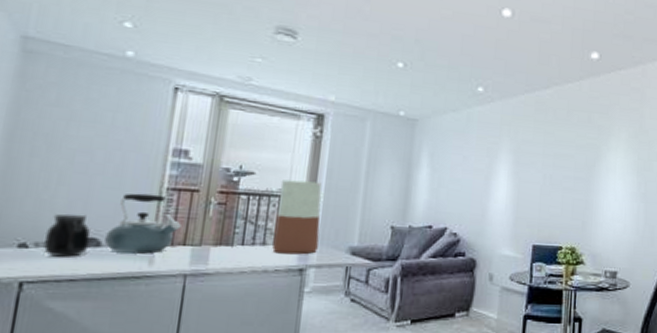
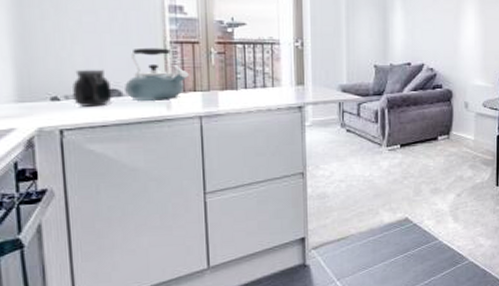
vase: present [272,180,322,255] -> none [270,28,313,94]

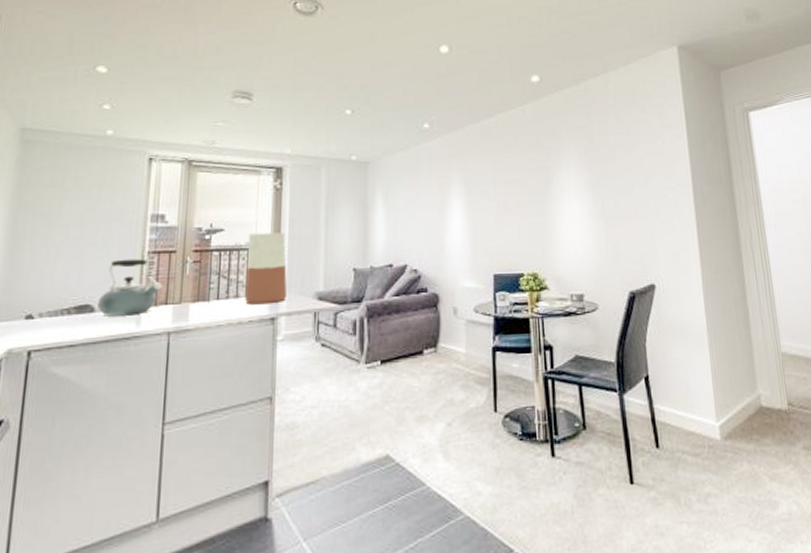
jar: present [73,69,112,107] -> none [47,283,86,325]
vase: none [270,28,313,94] -> present [245,232,288,305]

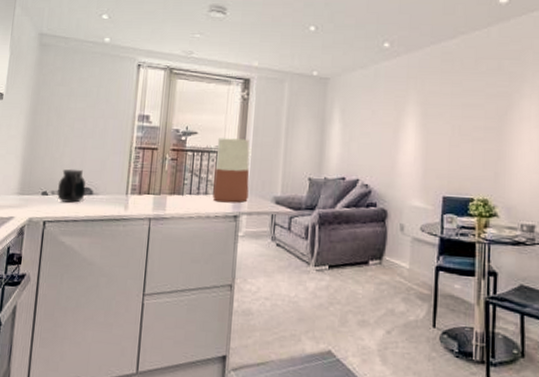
jar: none [47,283,86,325] -> present [57,168,86,203]
kettle: present [97,258,163,317] -> none [95,152,146,201]

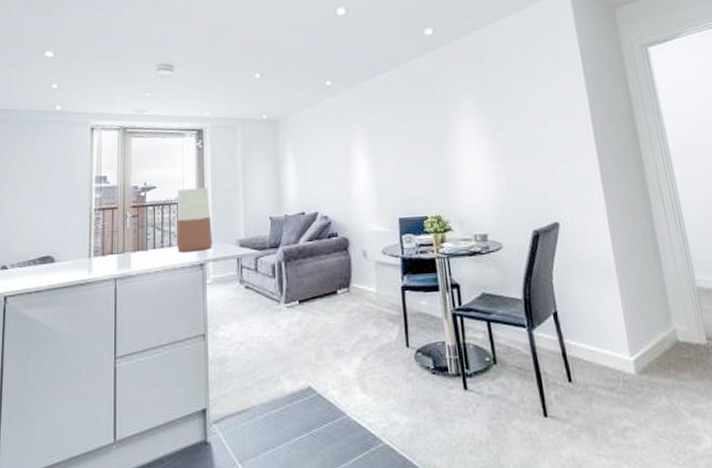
jar: present [57,168,86,203] -> none [17,238,47,274]

